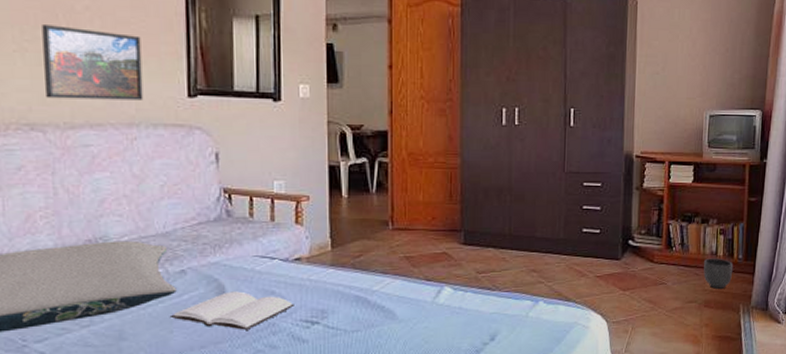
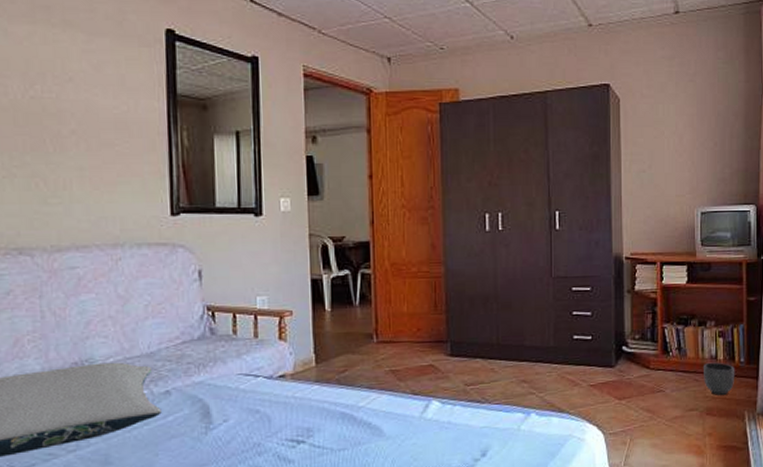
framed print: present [42,25,144,101] -> none [30,150,128,222]
book: present [169,291,294,330] -> none [154,411,279,451]

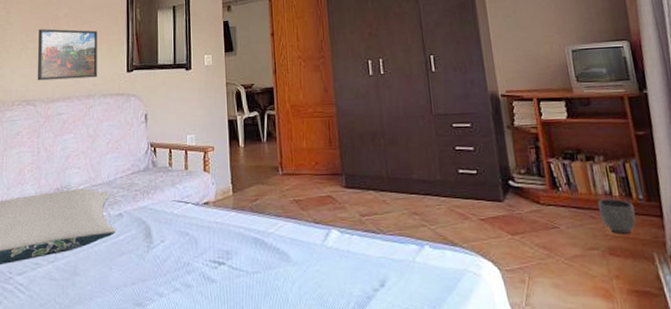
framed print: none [30,150,128,222] -> present [38,29,98,81]

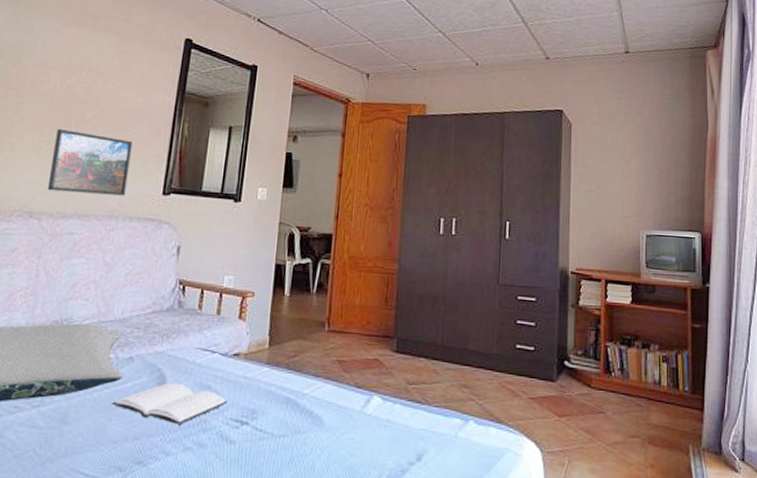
book: none [110,232,204,269] -> present [111,382,227,424]
planter: present [598,198,636,234] -> none [646,387,679,424]

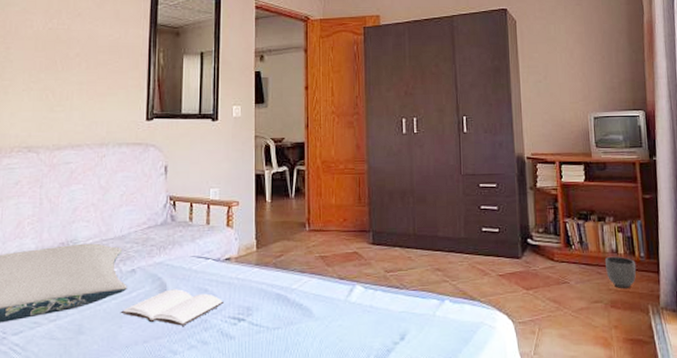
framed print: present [48,129,133,196] -> none [42,69,114,126]
planter: none [646,387,679,424] -> present [605,256,637,288]

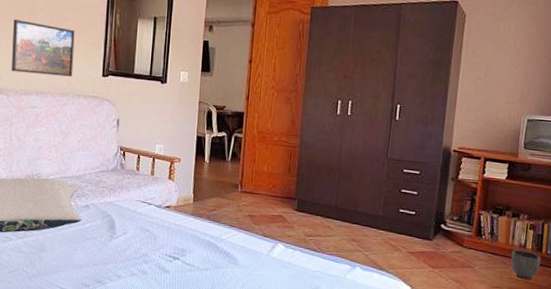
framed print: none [42,69,114,126] -> present [12,19,75,77]
book: present [120,289,224,326] -> none [75,225,162,257]

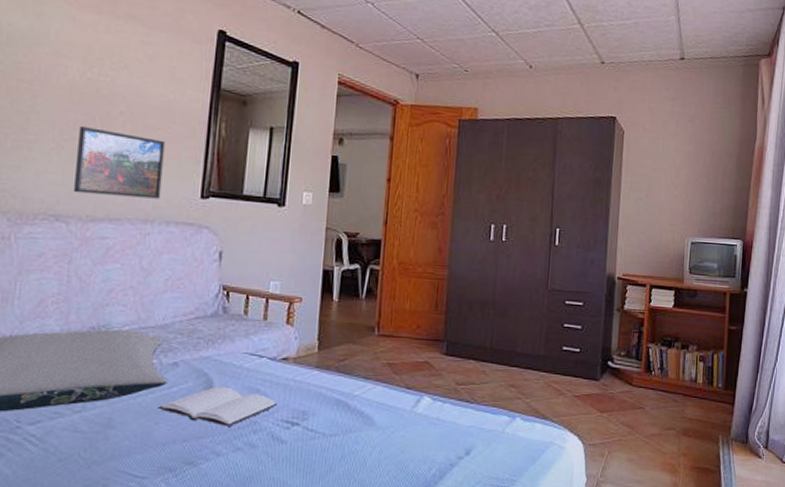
book: none [75,225,162,257] -> present [157,387,277,426]
planter: present [510,249,541,279] -> none [682,384,713,417]

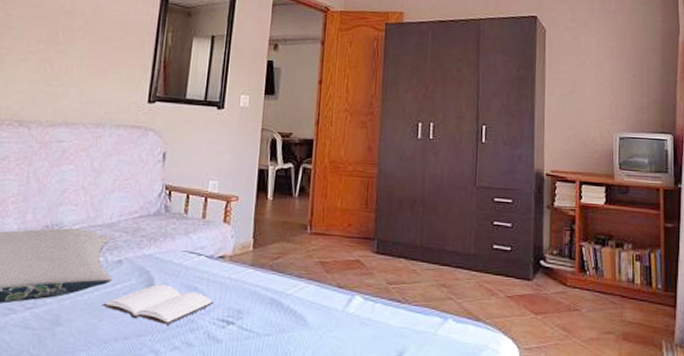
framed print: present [74,126,165,199] -> none [37,40,118,104]

